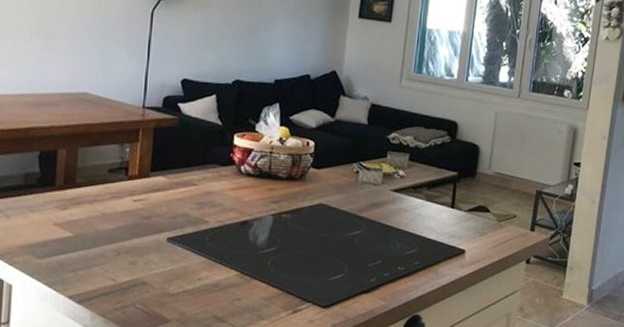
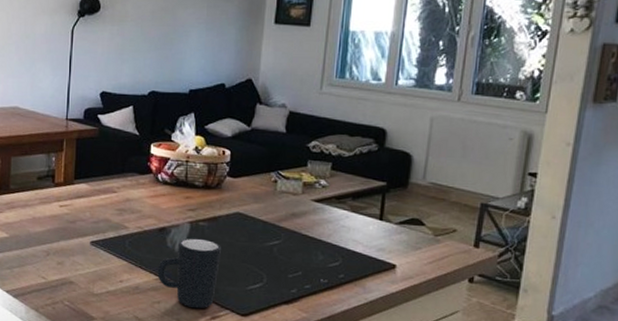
mug: none [238,231,304,303] -> present [157,238,221,309]

